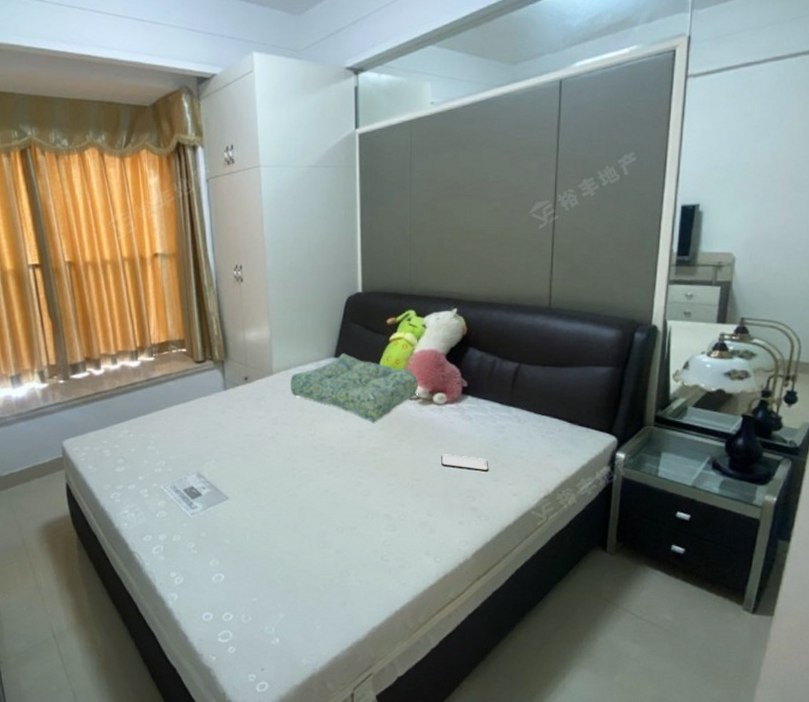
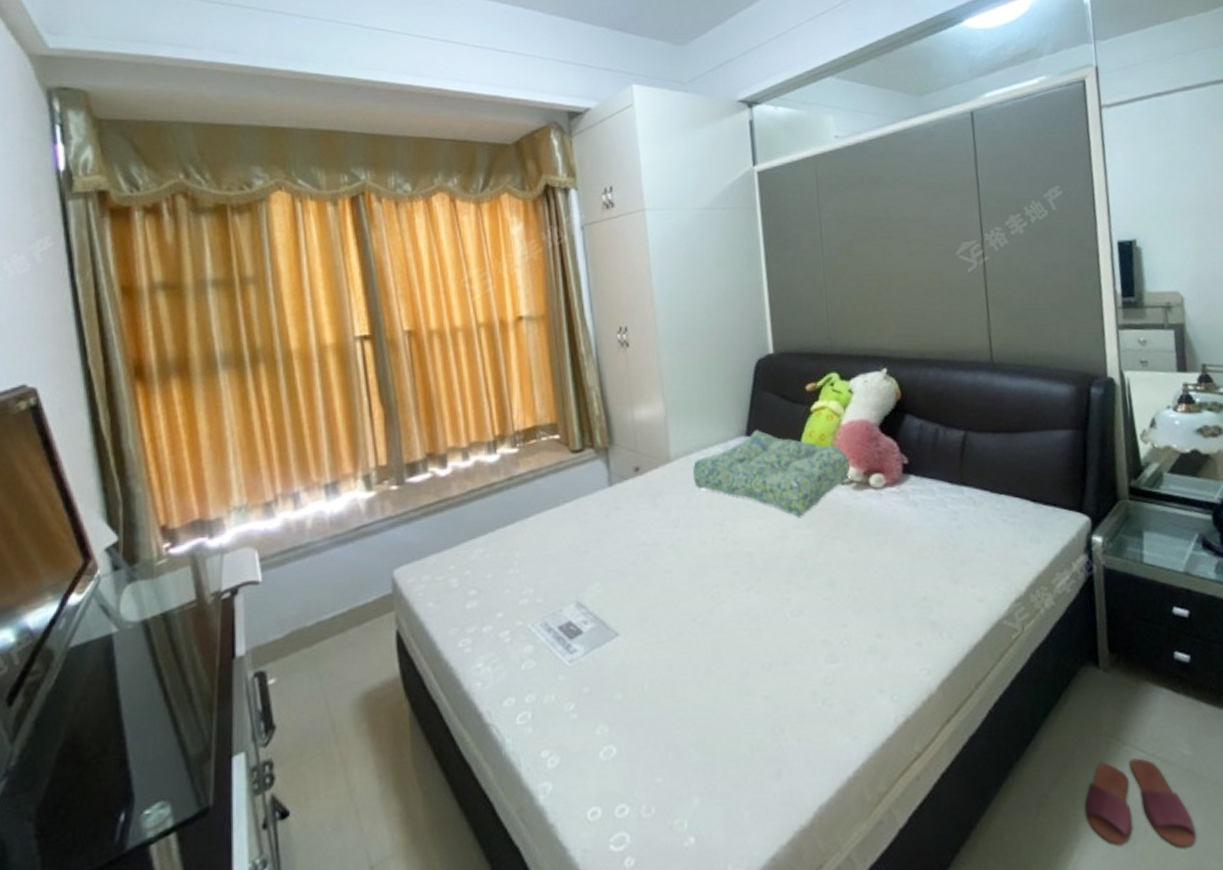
smartphone: present [441,454,488,471] -> none [886,552,945,573]
slippers: none [578,618,666,682] -> present [1084,758,1197,848]

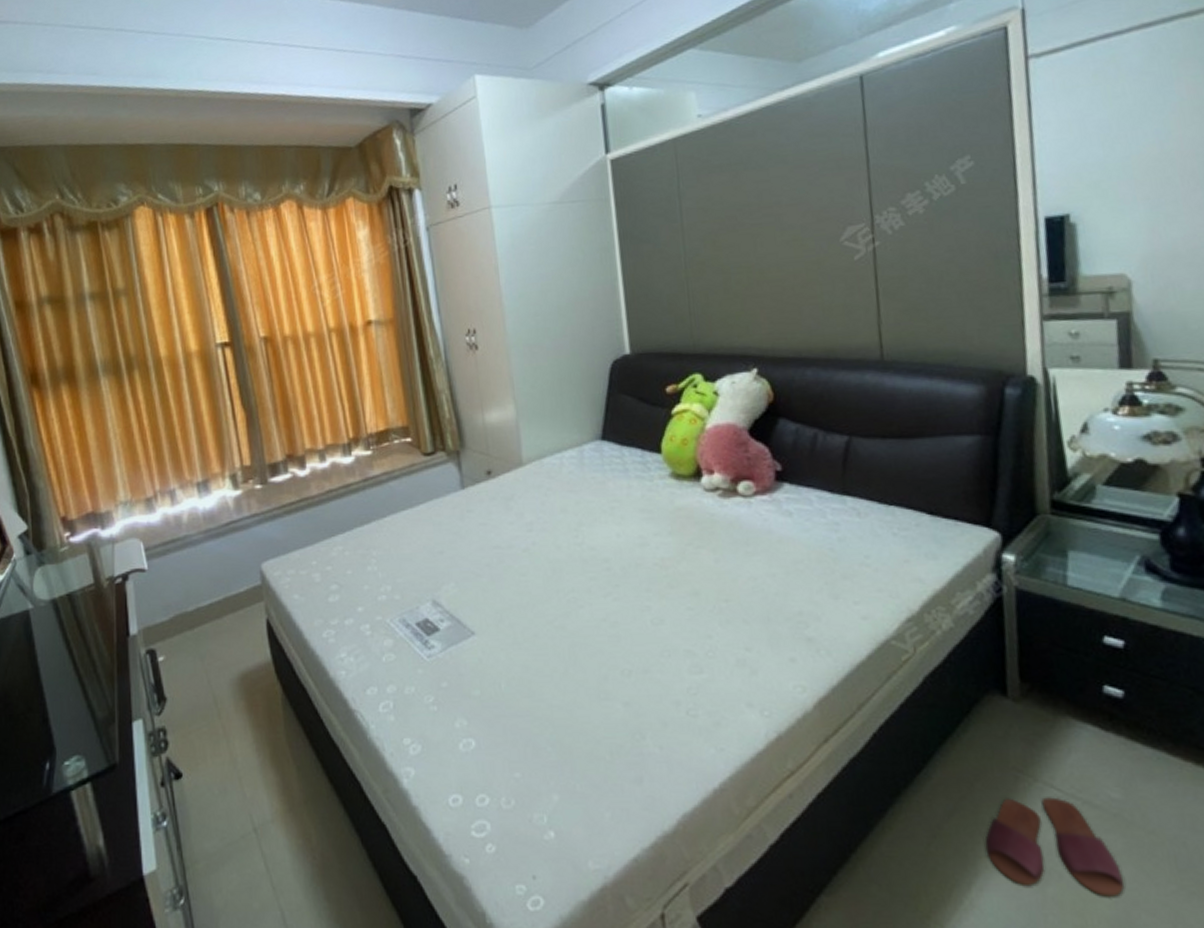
seat cushion: present [692,430,852,517] -> none [545,434,717,524]

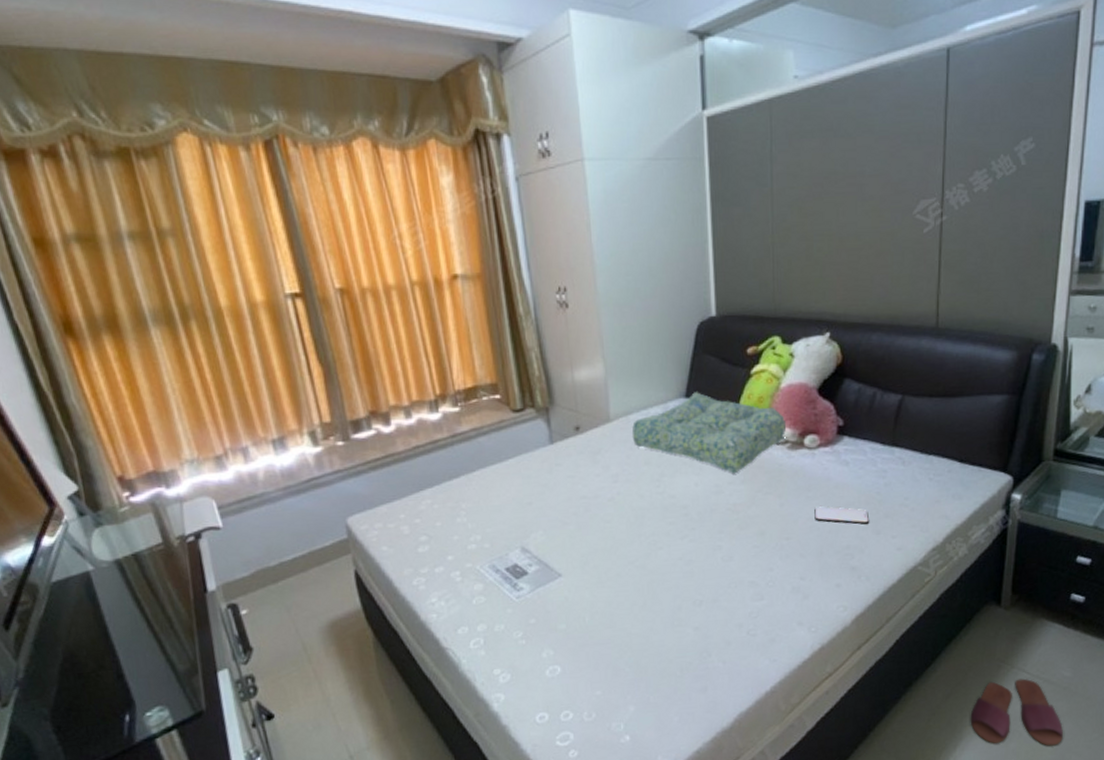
seat cushion: none [545,434,717,524] -> present [631,392,787,474]
smartphone: none [756,563,823,587] -> present [814,506,869,525]

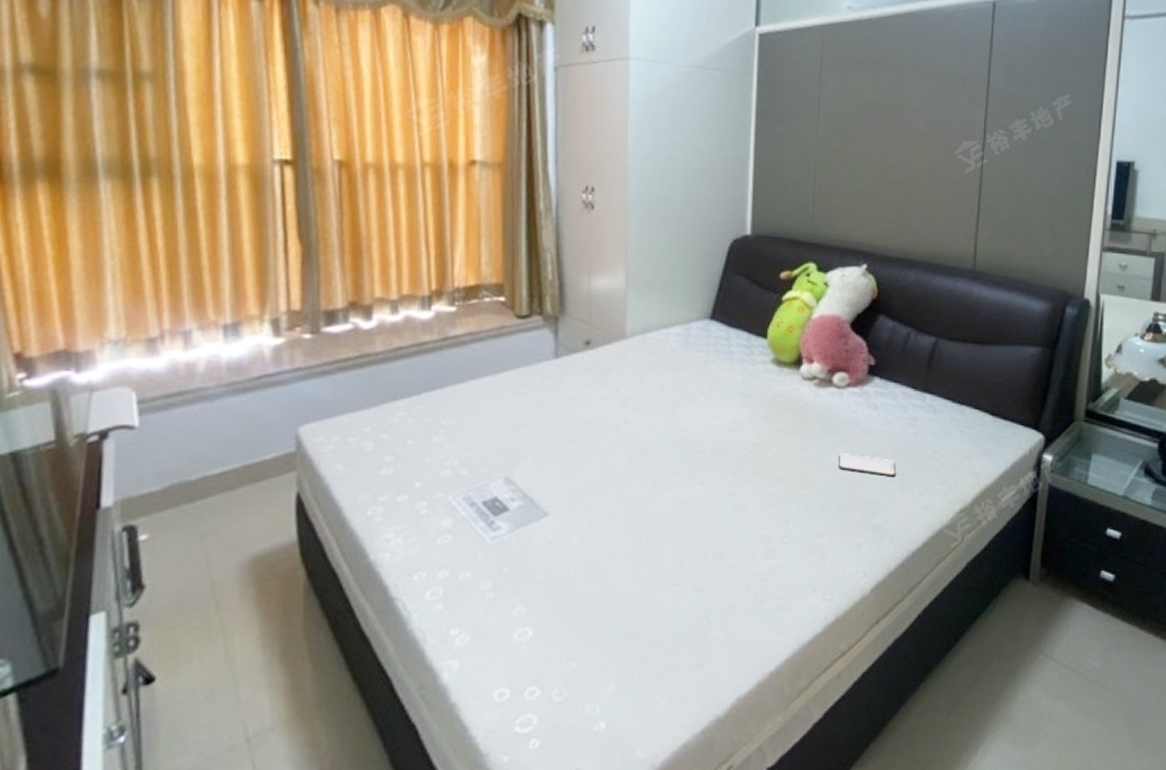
seat cushion: present [631,392,787,474] -> none [647,314,816,409]
slippers: present [970,678,1064,746] -> none [993,667,1092,751]

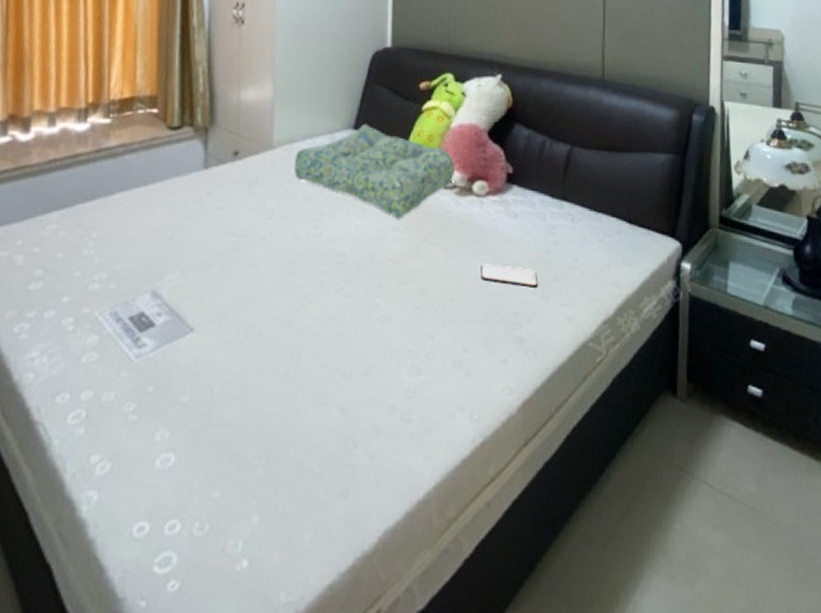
seat cushion: none [647,314,816,409] -> present [293,124,456,219]

